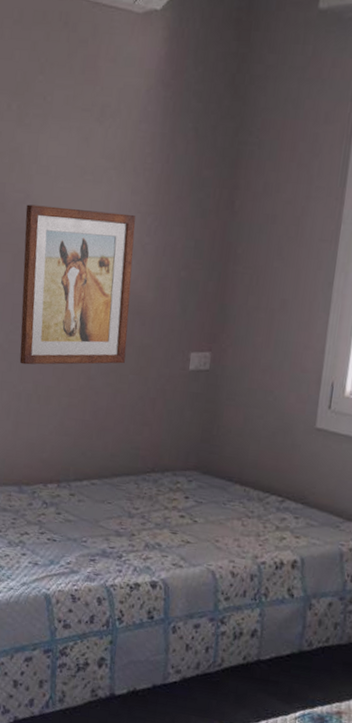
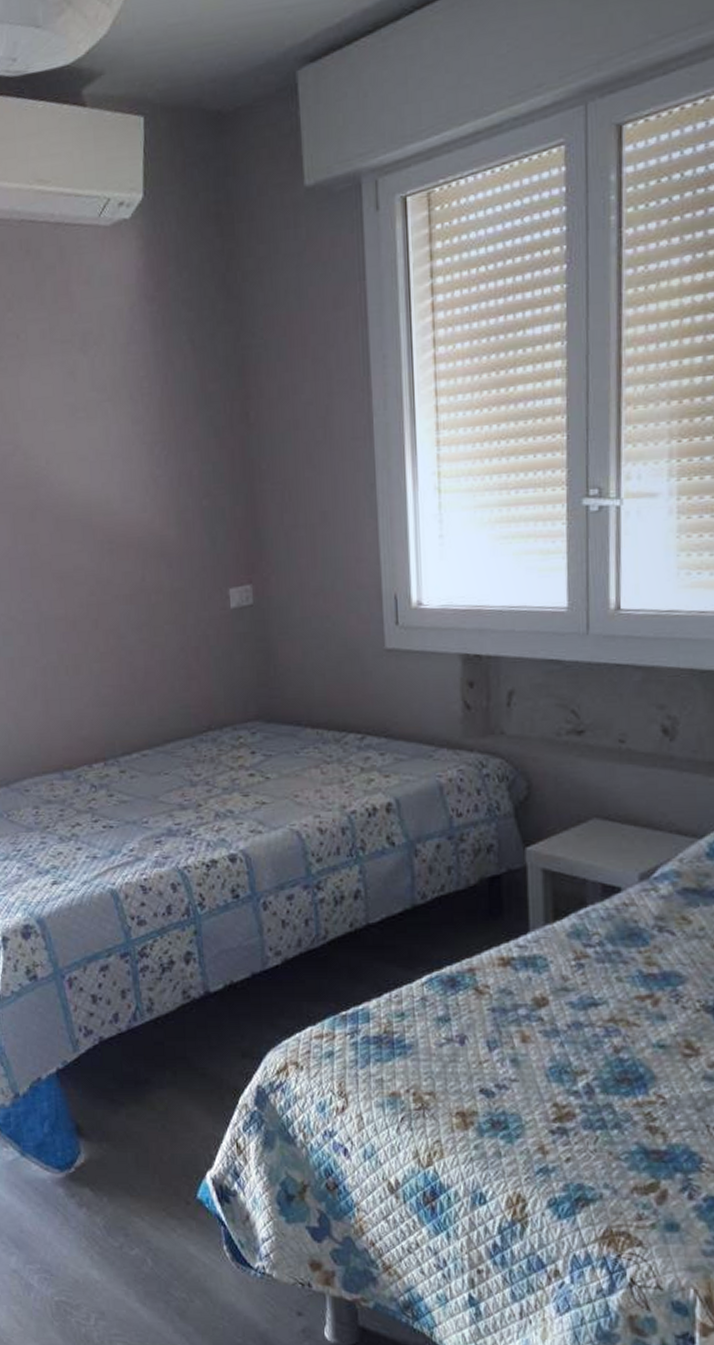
wall art: present [19,204,136,365] -> none [17,447,157,635]

